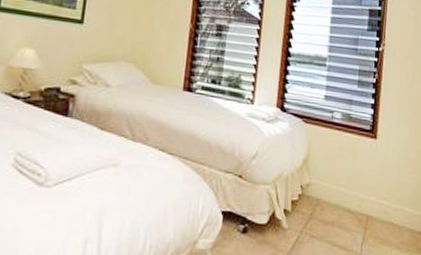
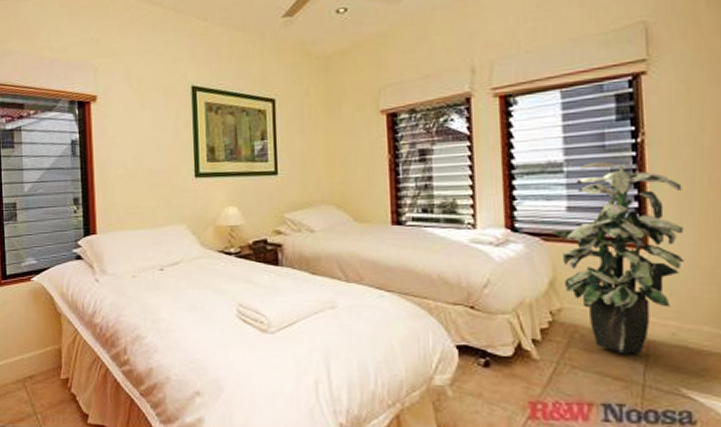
indoor plant: none [311,61,404,228] -> present [551,162,684,354]

